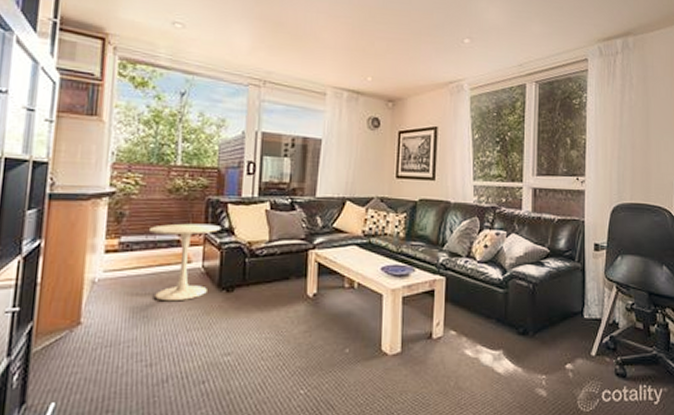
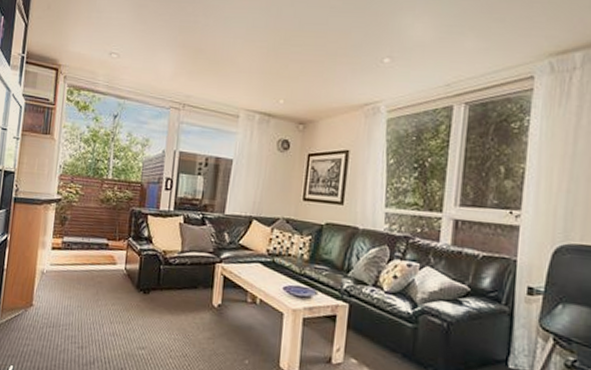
side table: present [148,223,222,302] -> none [84,229,142,297]

